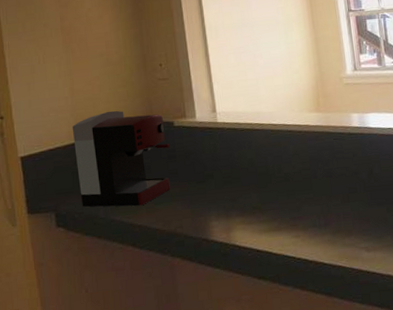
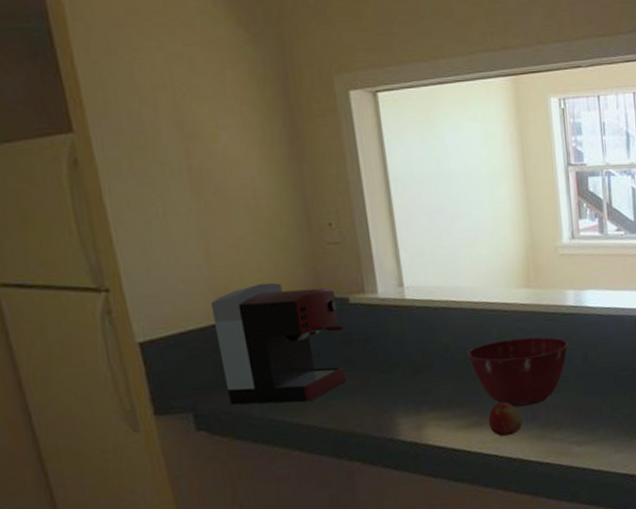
mixing bowl: none [268,153,355,215] -> present [467,337,568,407]
apple: none [287,210,317,240] -> present [488,402,523,436]

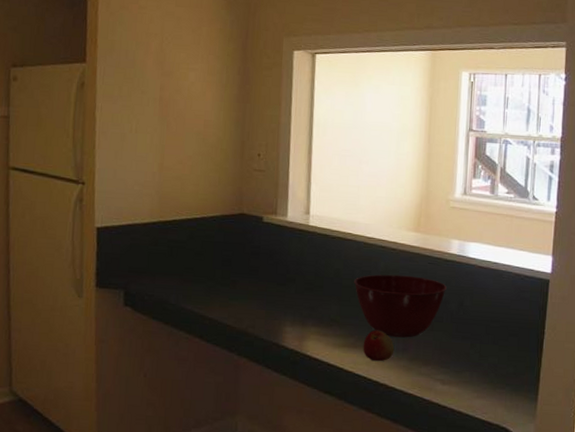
coffee maker: present [210,282,346,405] -> none [153,194,255,299]

